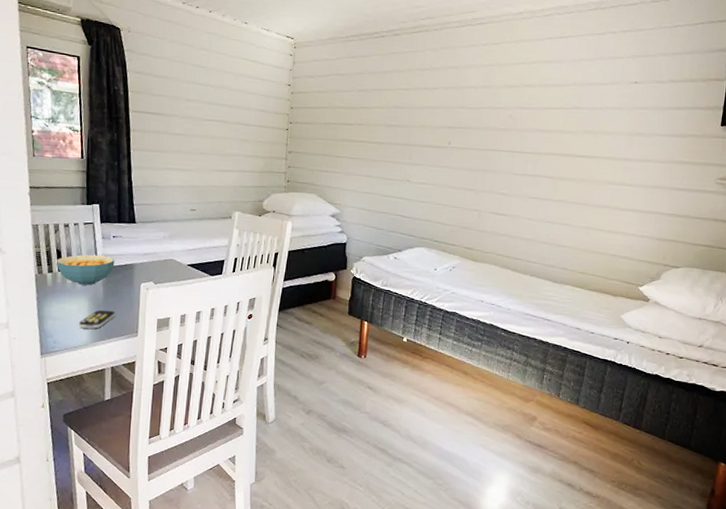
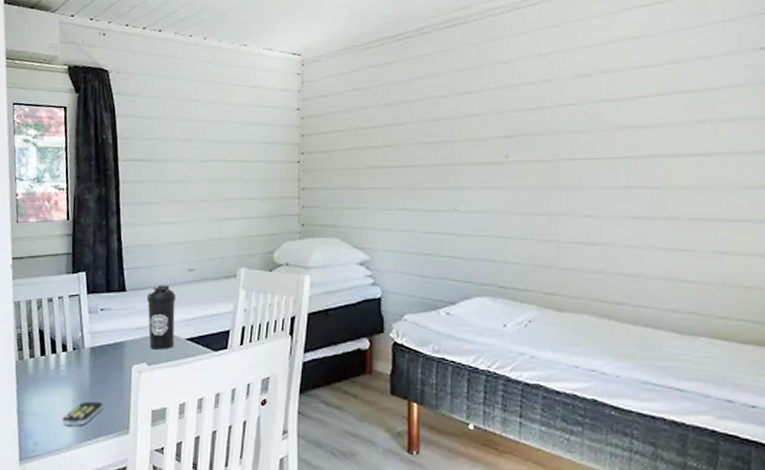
cereal bowl: present [56,254,115,286] -> none [38,333,103,371]
water bottle: none [154,220,179,272] -> present [147,285,176,350]

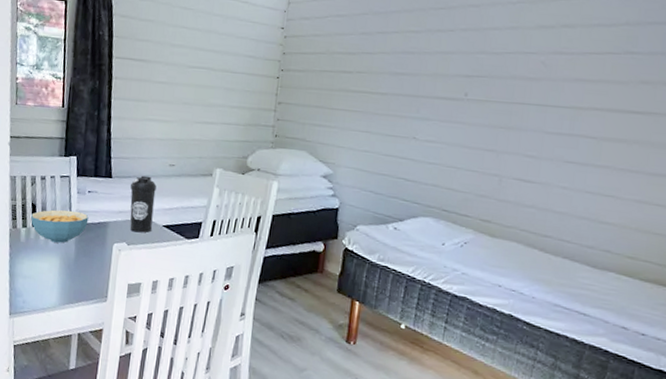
cereal bowl: none [38,333,103,371] -> present [30,209,89,243]
remote control: present [61,401,103,426] -> none [48,270,86,291]

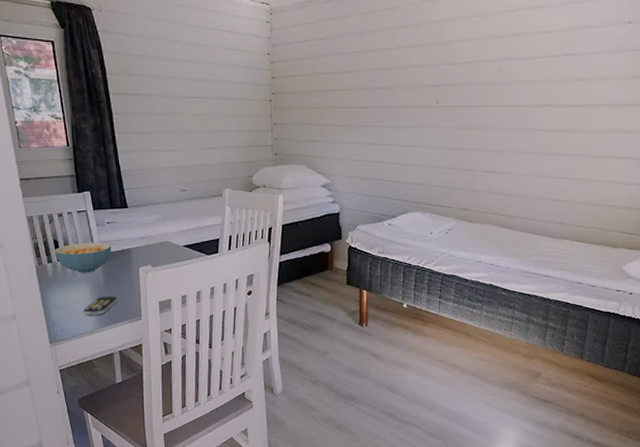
remote control: none [48,270,86,291] -> present [82,296,118,315]
water bottle: present [129,175,157,233] -> none [147,202,173,255]

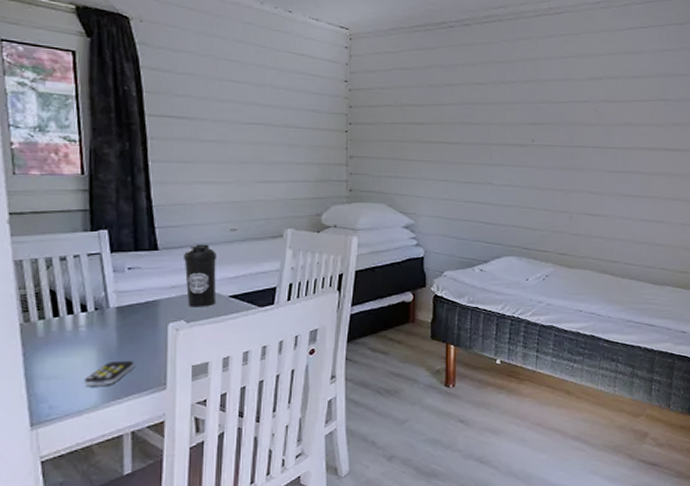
cereal bowl: present [54,242,112,273] -> none [49,292,132,332]
water bottle: none [147,202,173,255] -> present [184,244,217,307]

